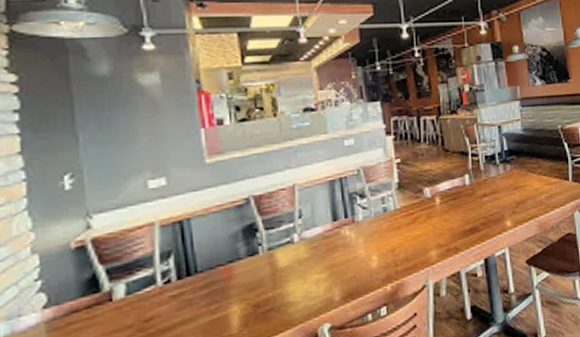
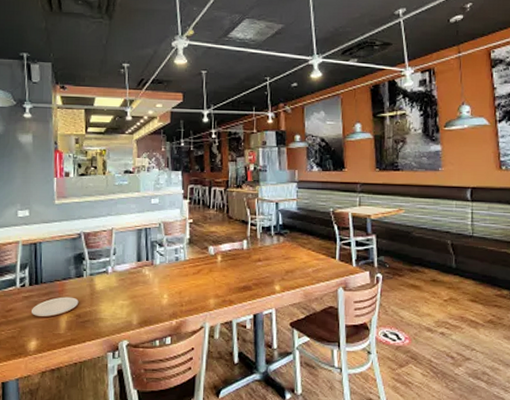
plate: none [183,282,256,320] -> present [30,296,79,317]

